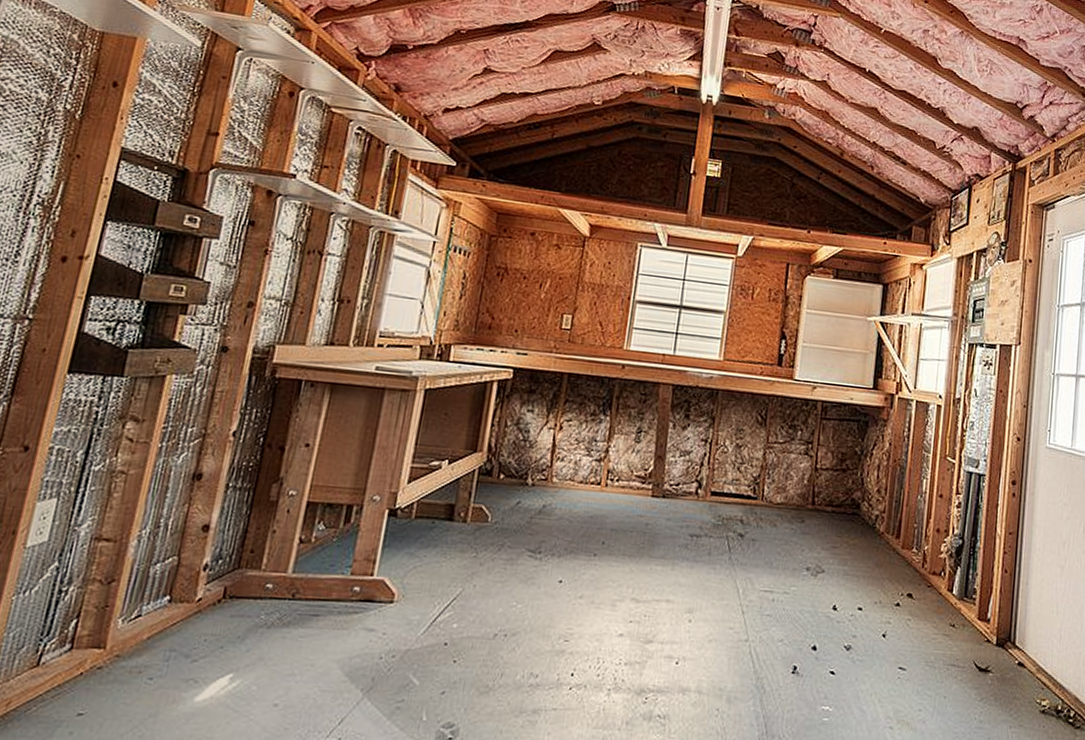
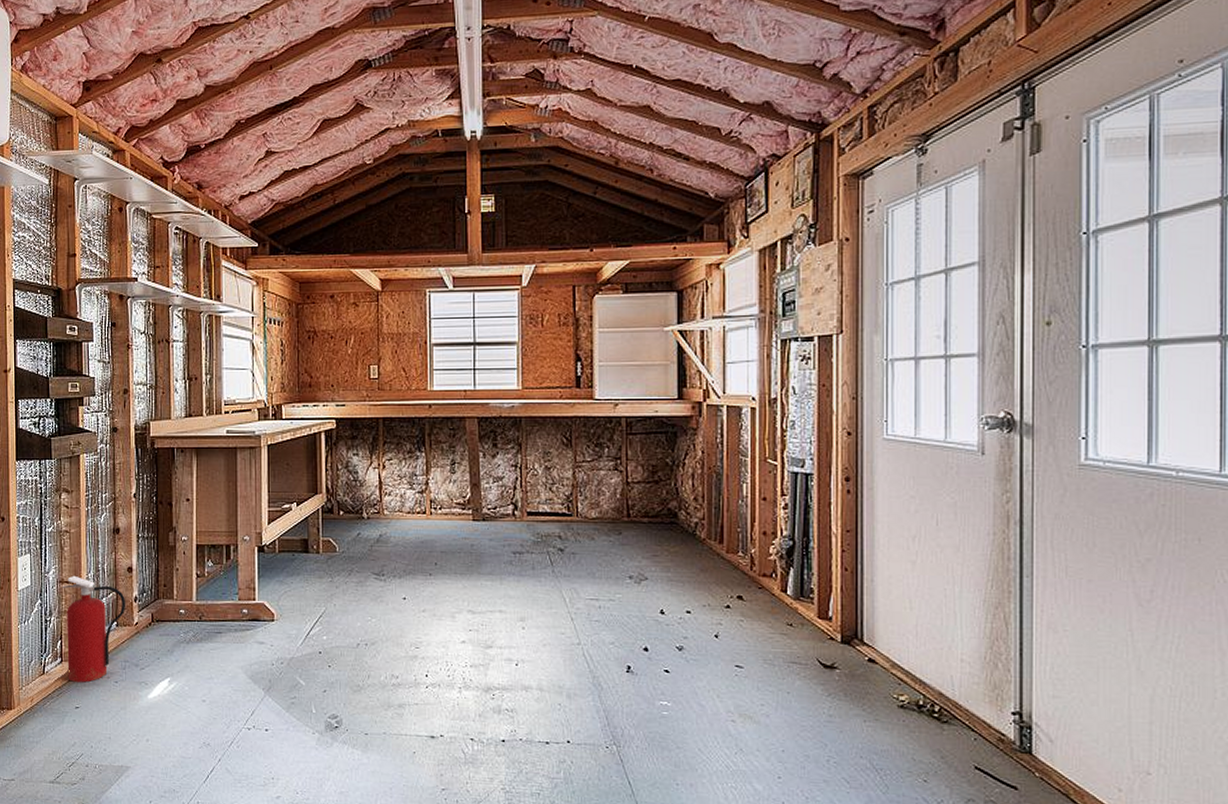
fire extinguisher: none [75,531,191,679] -> present [62,575,125,683]

